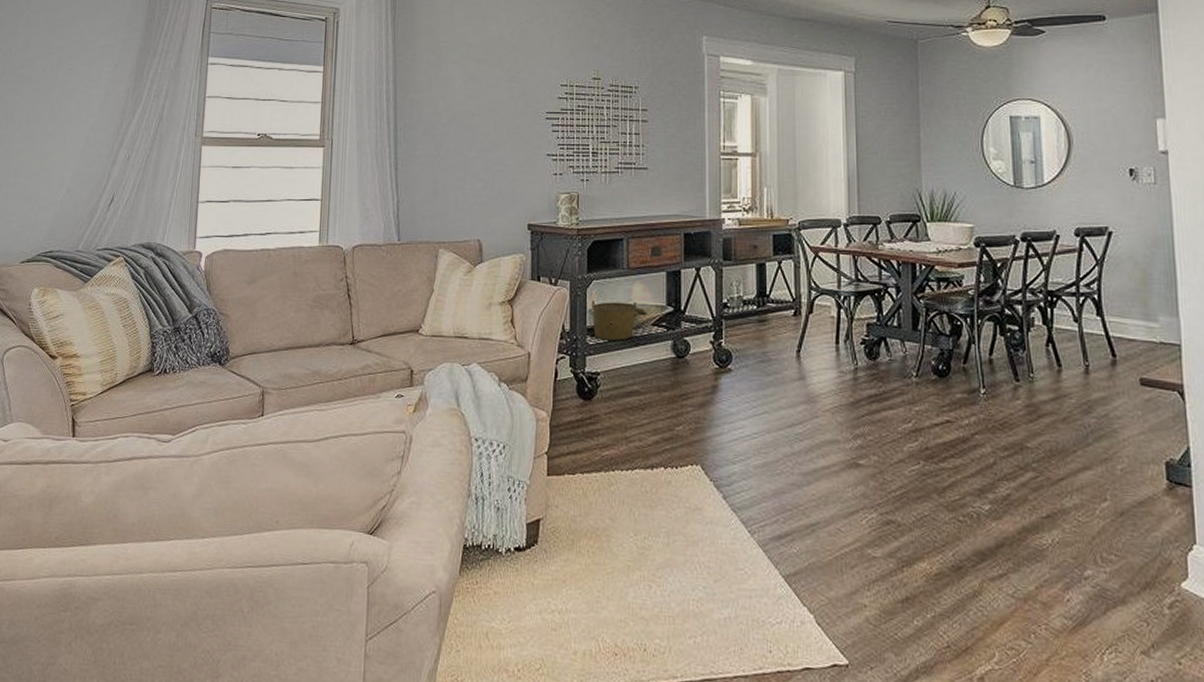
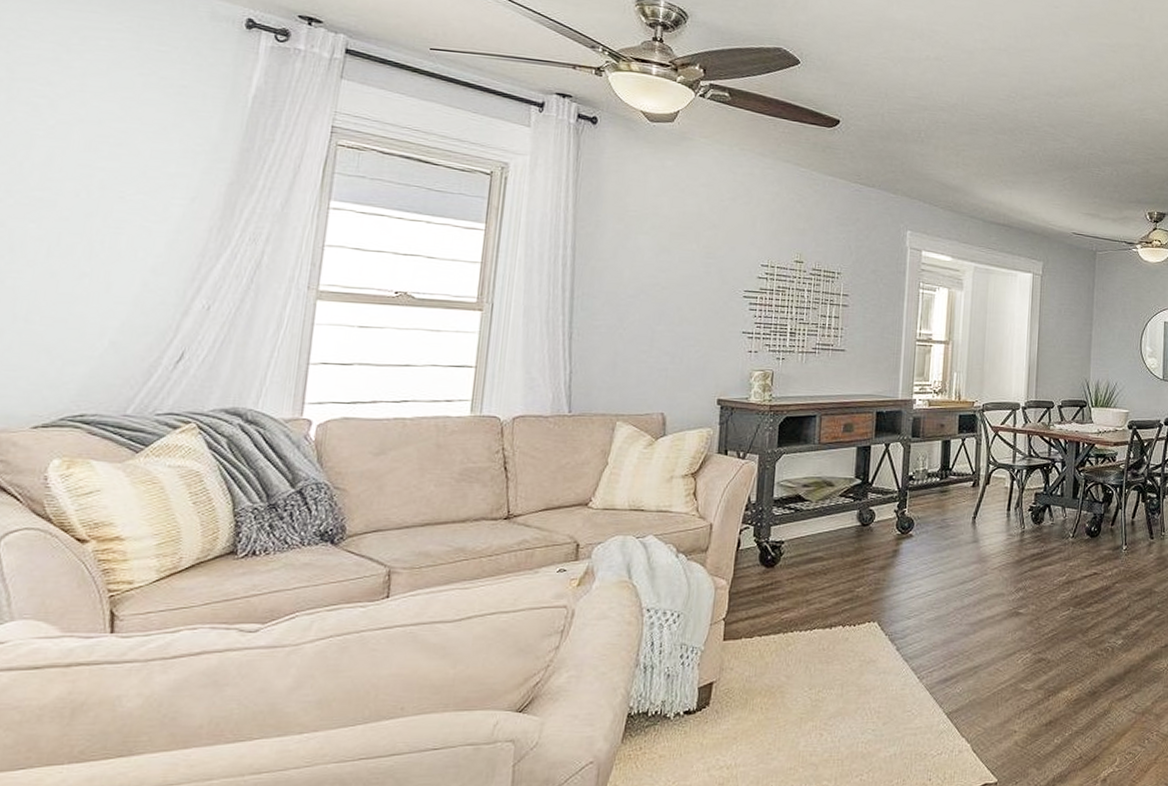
basket: present [592,300,637,341] -> none [779,473,826,511]

